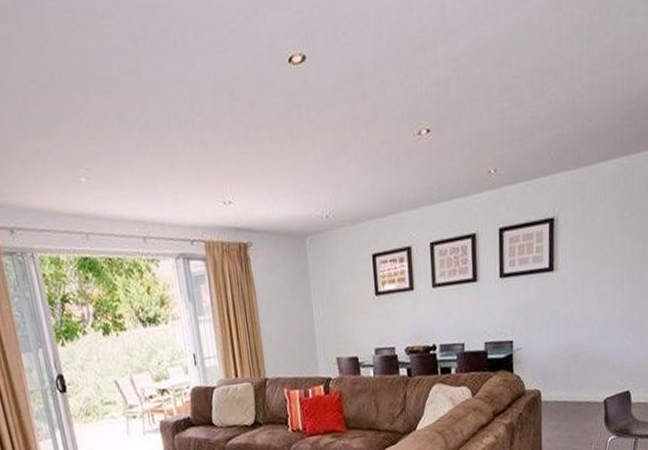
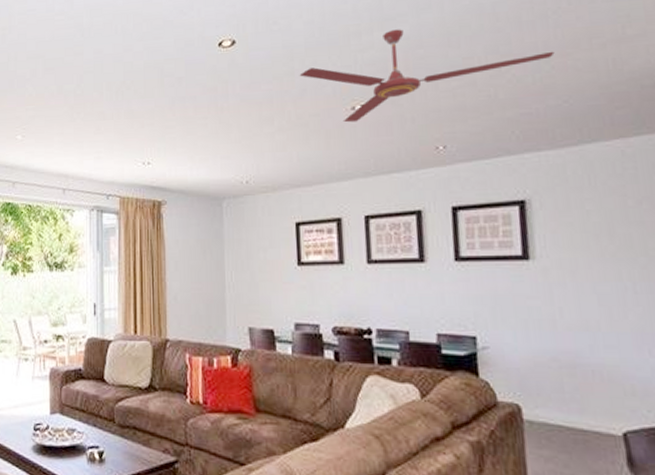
ceiling fan: none [370,43,585,149] -> present [299,29,555,123]

